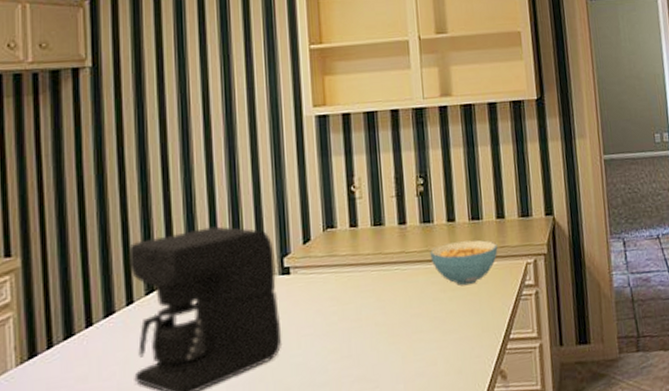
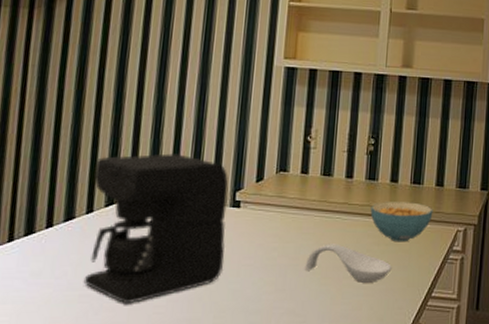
spoon rest: none [369,297,463,335] -> present [304,244,392,283]

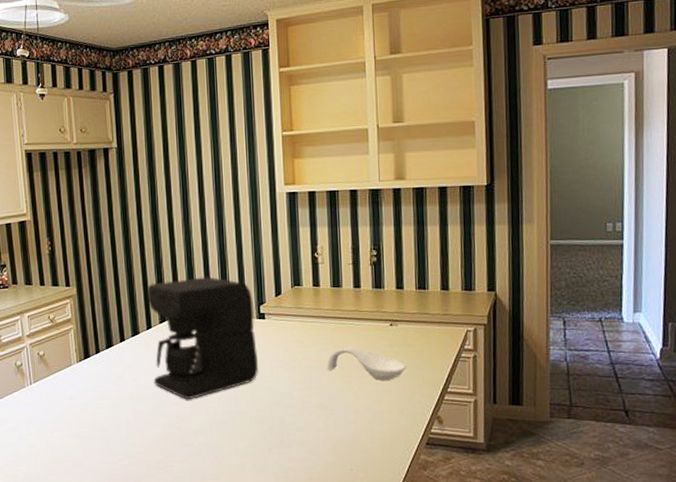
cereal bowl: present [370,202,433,242] -> none [380,306,441,344]

